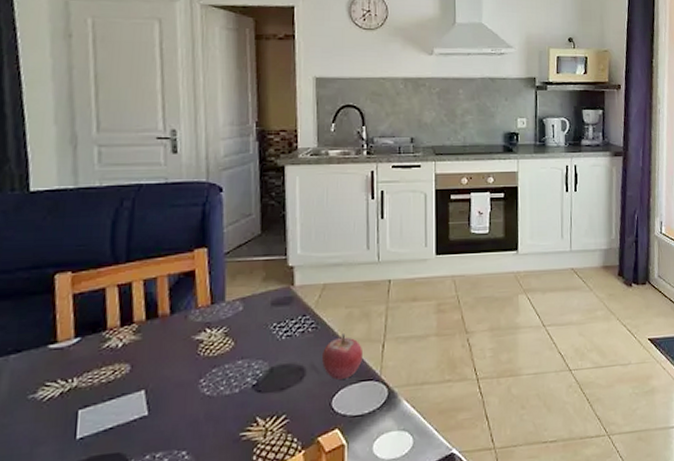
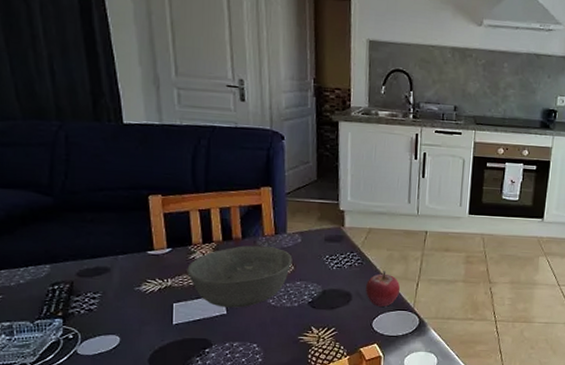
bowl: none [98,320,233,407] -> present [187,245,293,308]

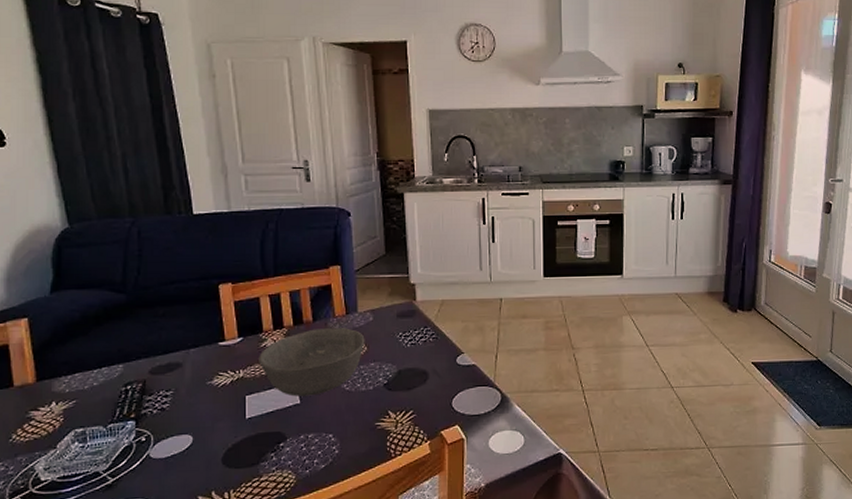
fruit: present [366,271,401,308] -> none [443,344,479,385]

